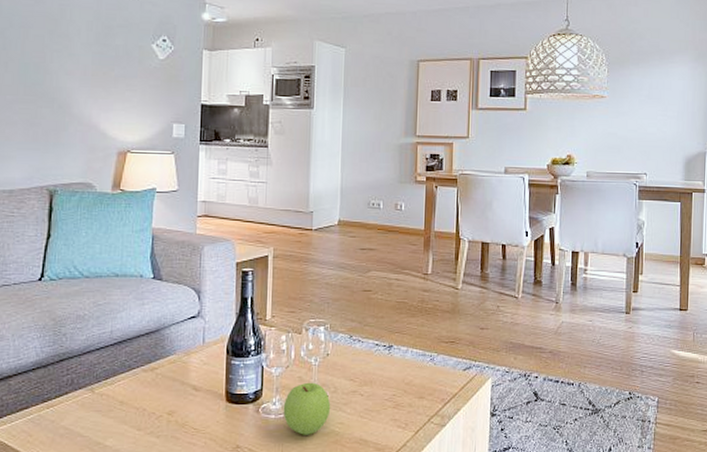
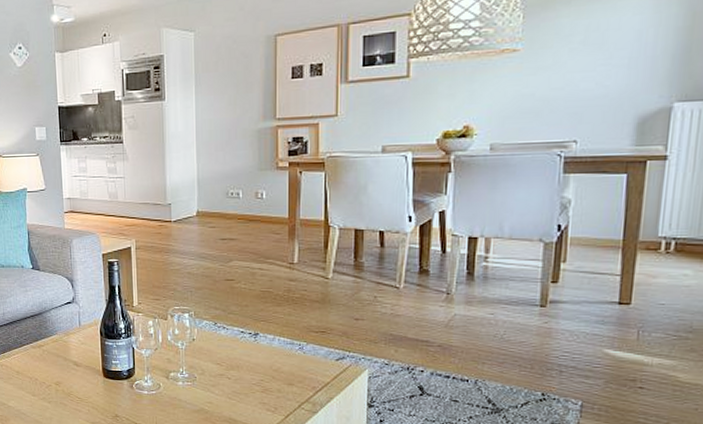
apple: present [283,382,331,435] -> none [154,364,200,411]

